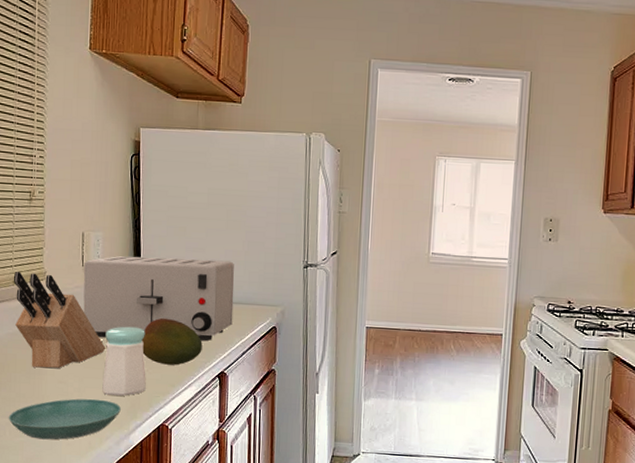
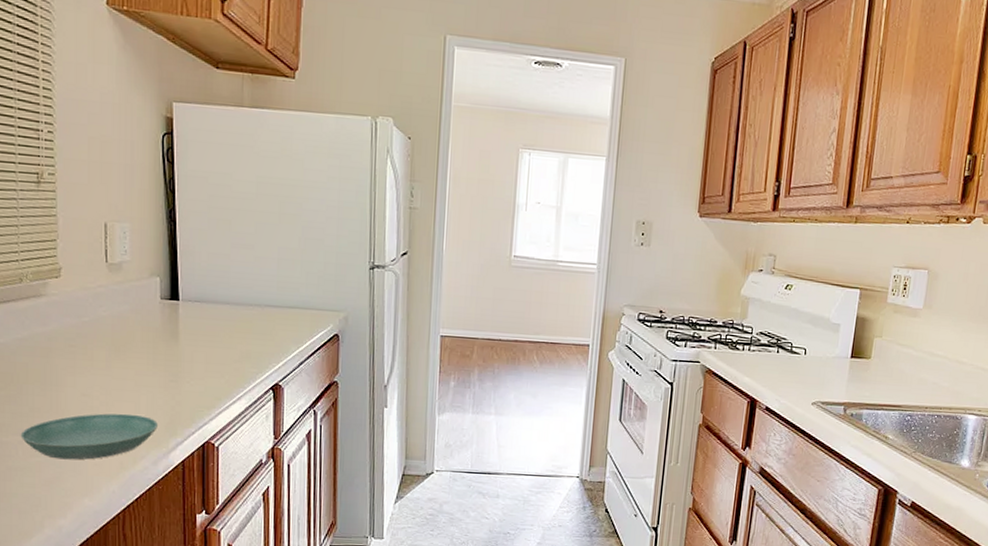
knife block: present [14,272,106,369] -> none [21,267,138,380]
toaster: present [83,256,235,342] -> none [107,251,290,350]
salt shaker: present [102,326,146,396] -> none [135,331,187,411]
fruit: present [141,318,202,366] -> none [180,323,253,377]

